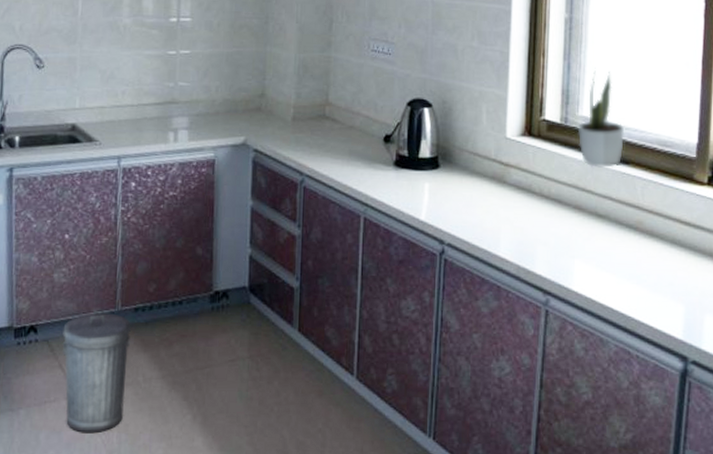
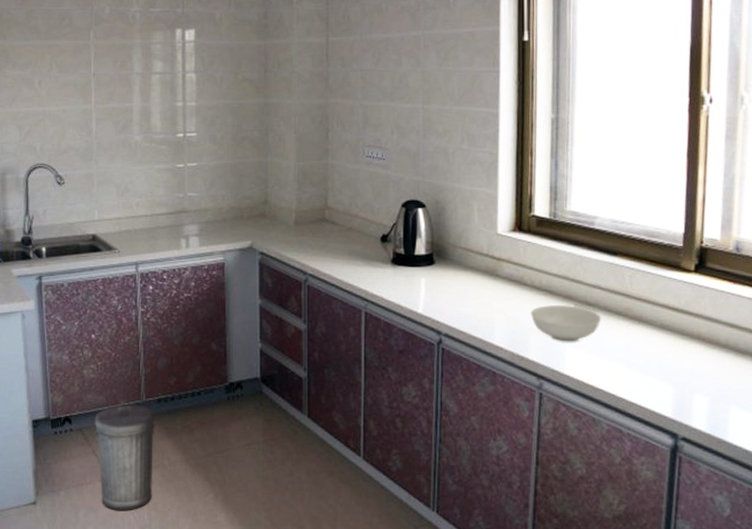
bowl: none [538,215,612,256] -> present [530,304,602,342]
potted plant: present [577,68,624,168] -> none [566,165,612,259]

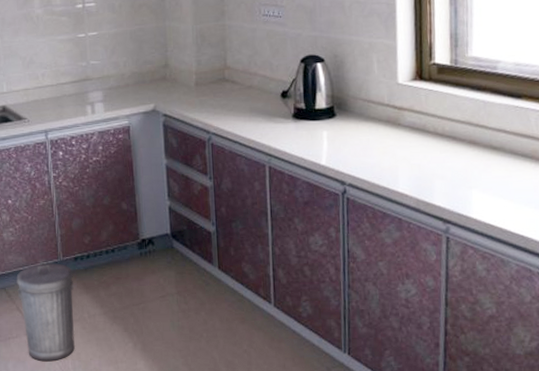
bowl: present [530,304,602,342] -> none [434,149,508,186]

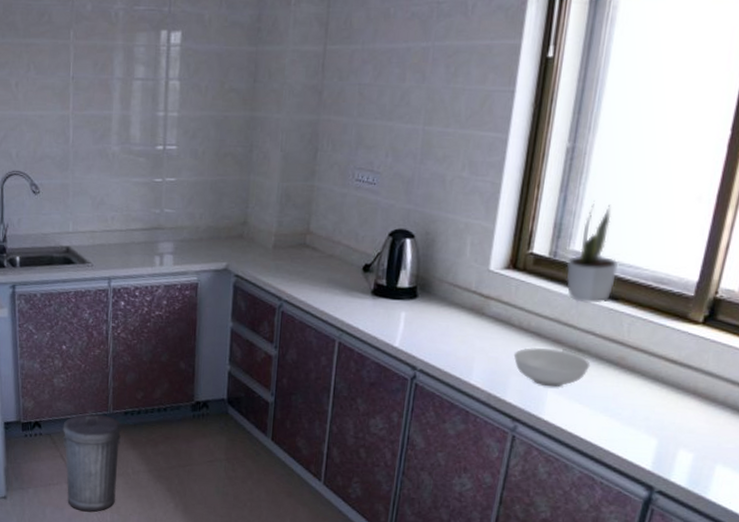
bowl: none [434,149,508,186] -> present [513,348,591,387]
potted plant: none [468,10,515,104] -> present [566,201,618,304]

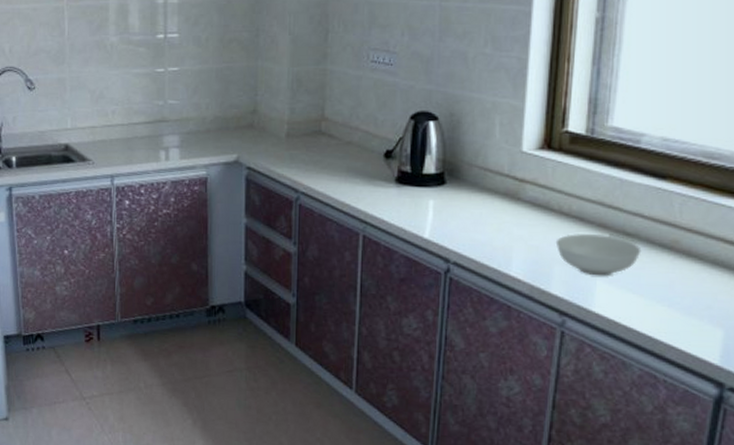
trash can: present [62,413,121,513] -> none [67,323,131,433]
potted plant: present [566,201,618,304] -> none [605,73,662,183]

